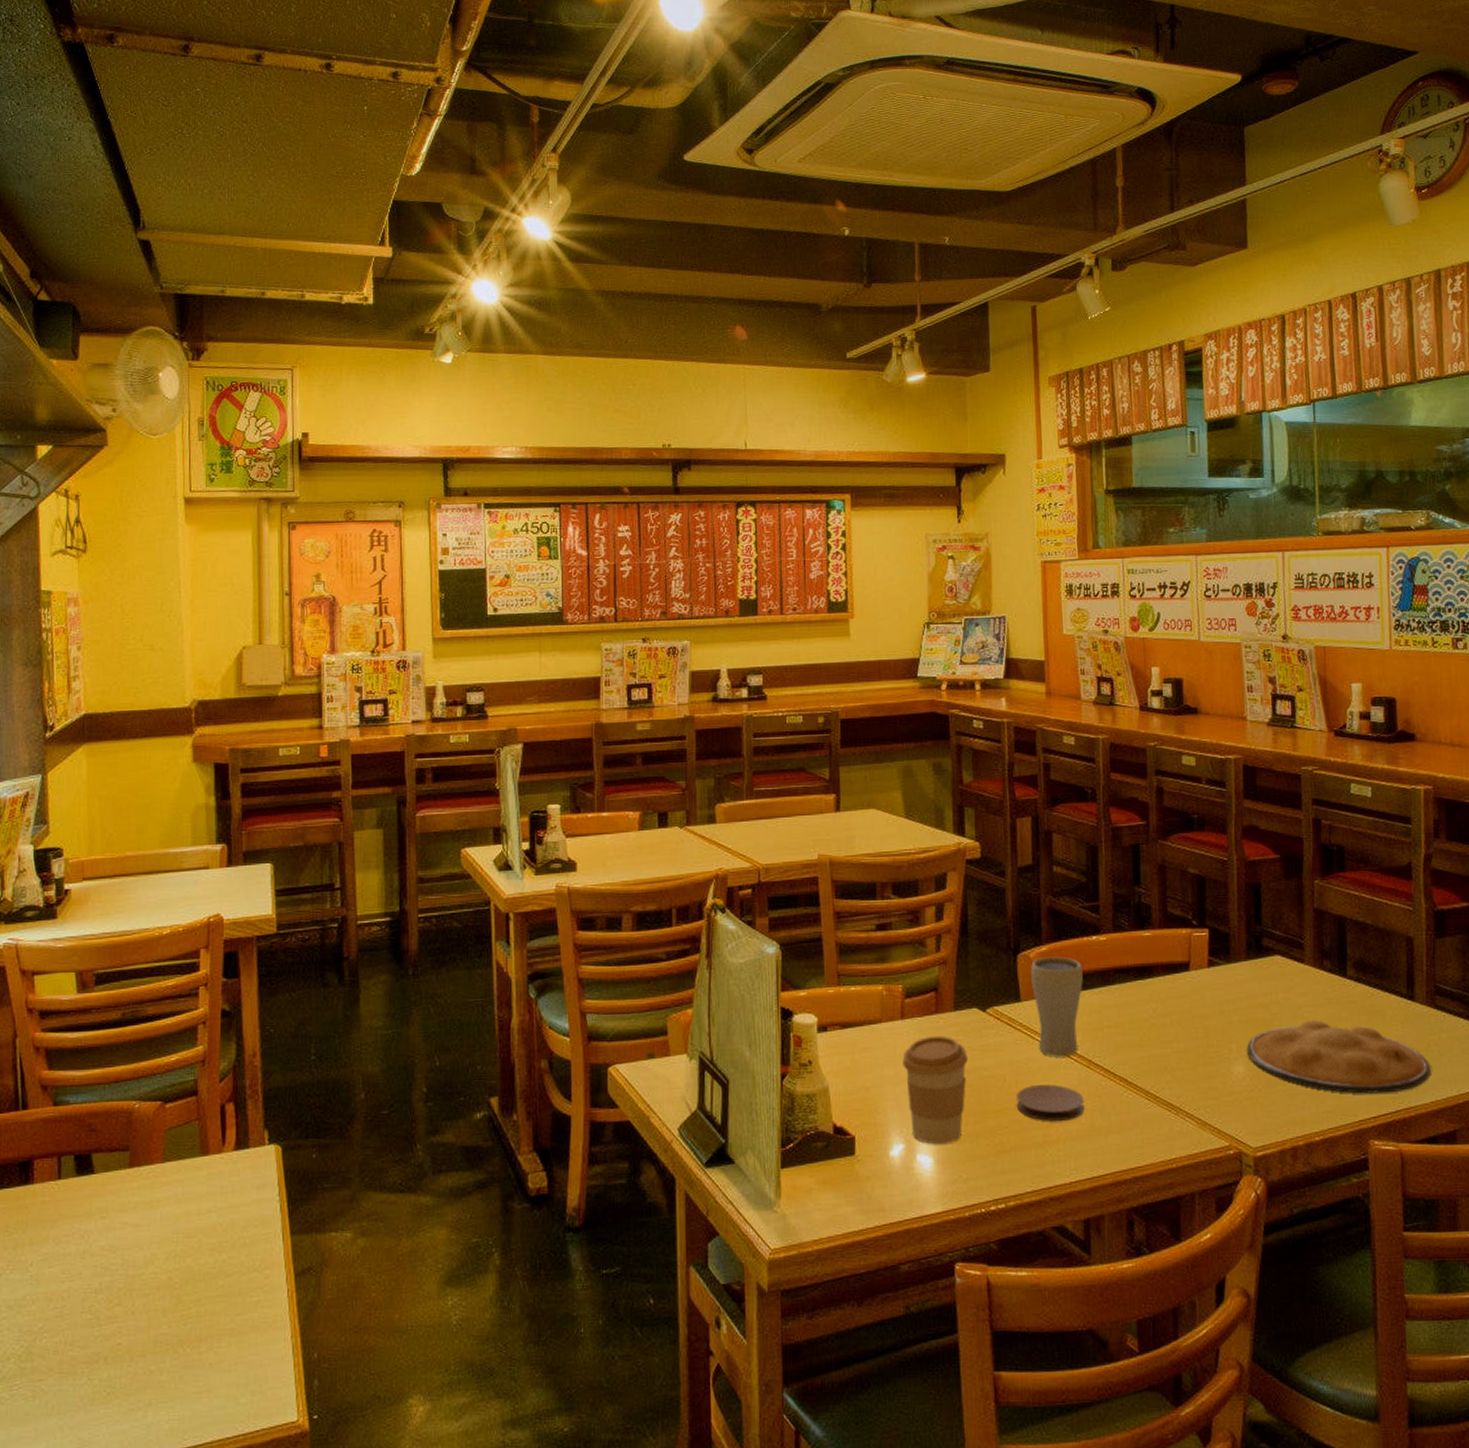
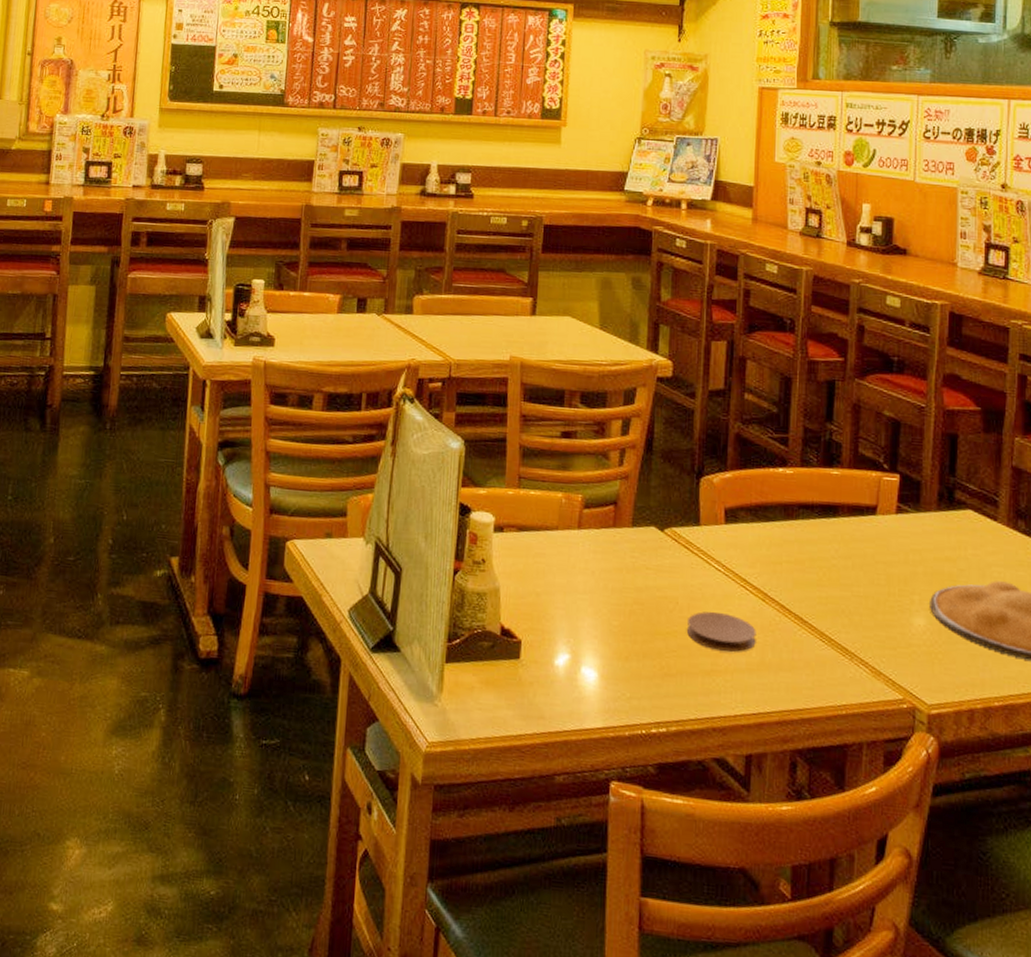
coffee cup: present [902,1035,968,1145] -> none [575,549,642,660]
drinking glass: present [1030,956,1083,1057] -> none [712,483,766,587]

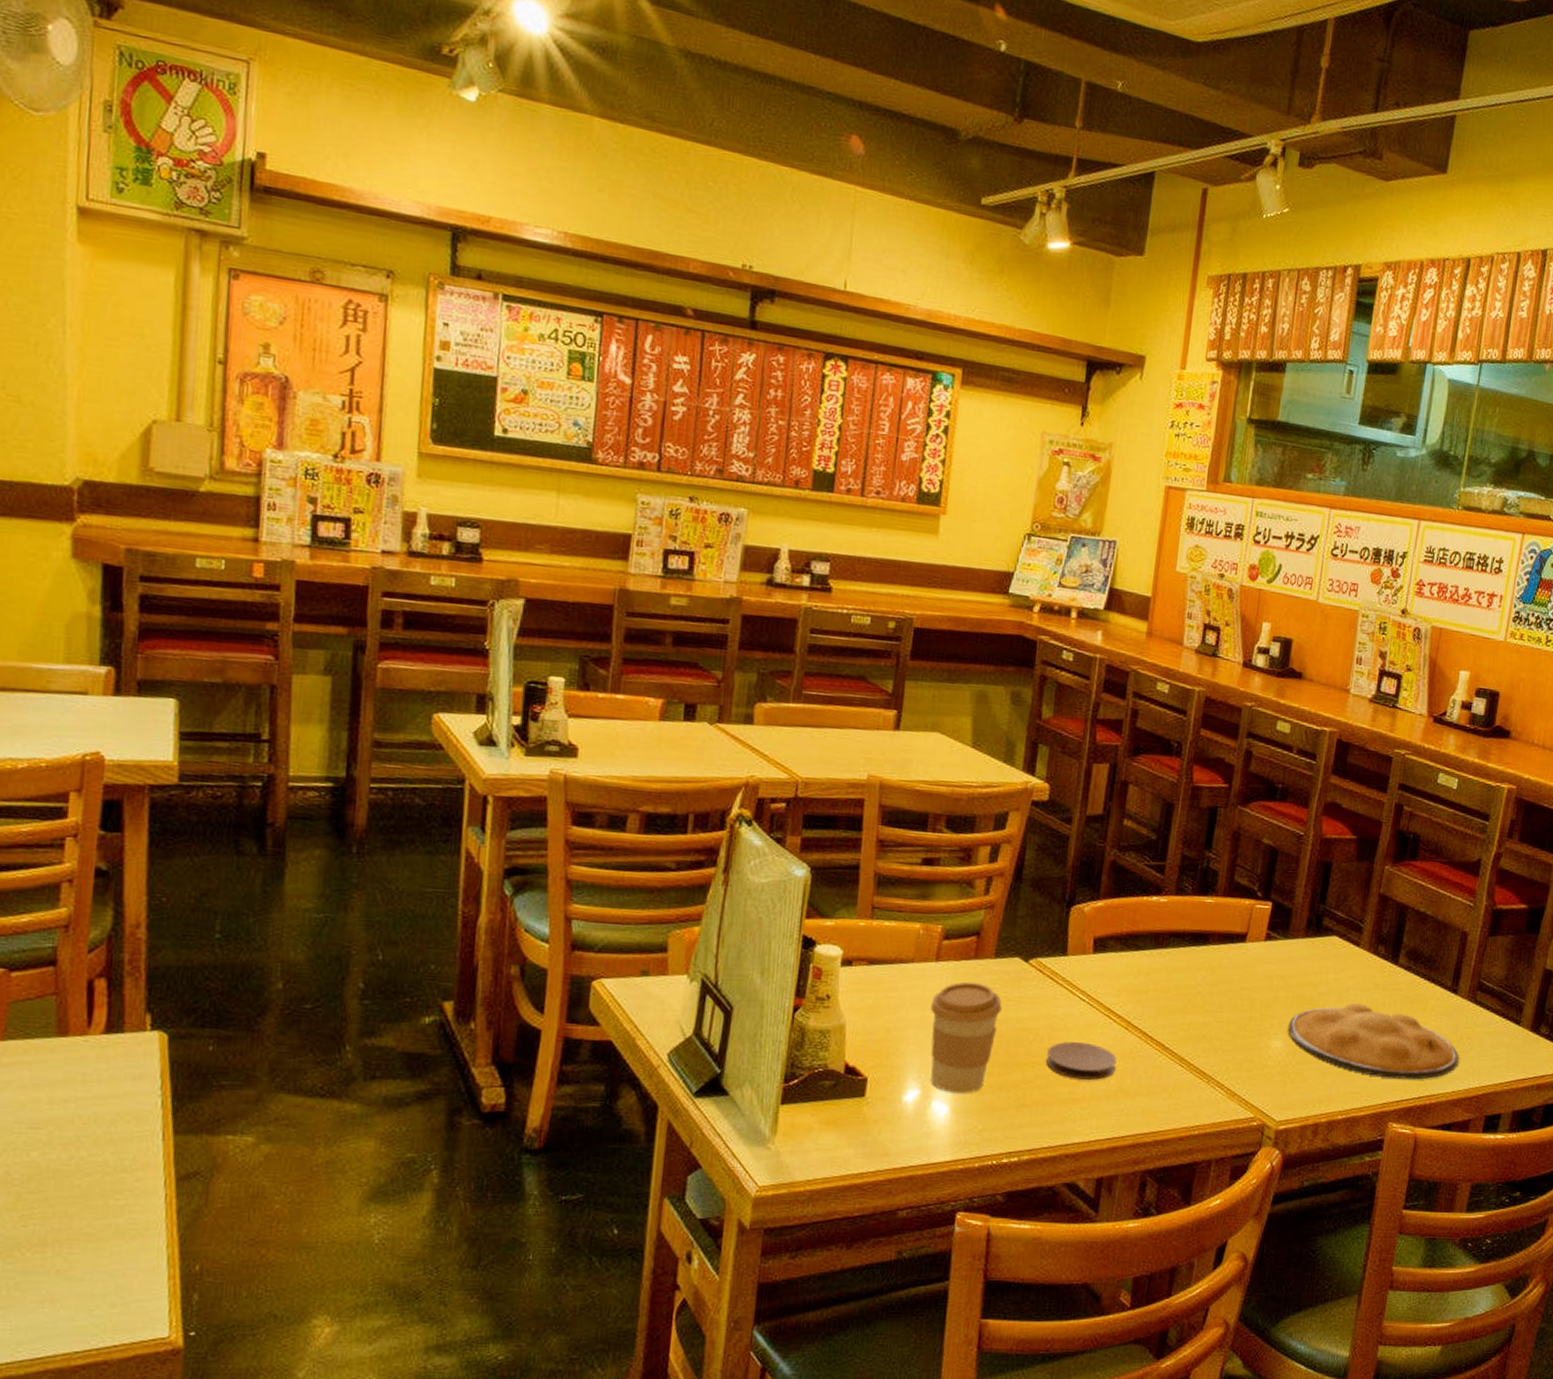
coffee cup: none [575,549,642,660] -> present [930,981,1002,1094]

